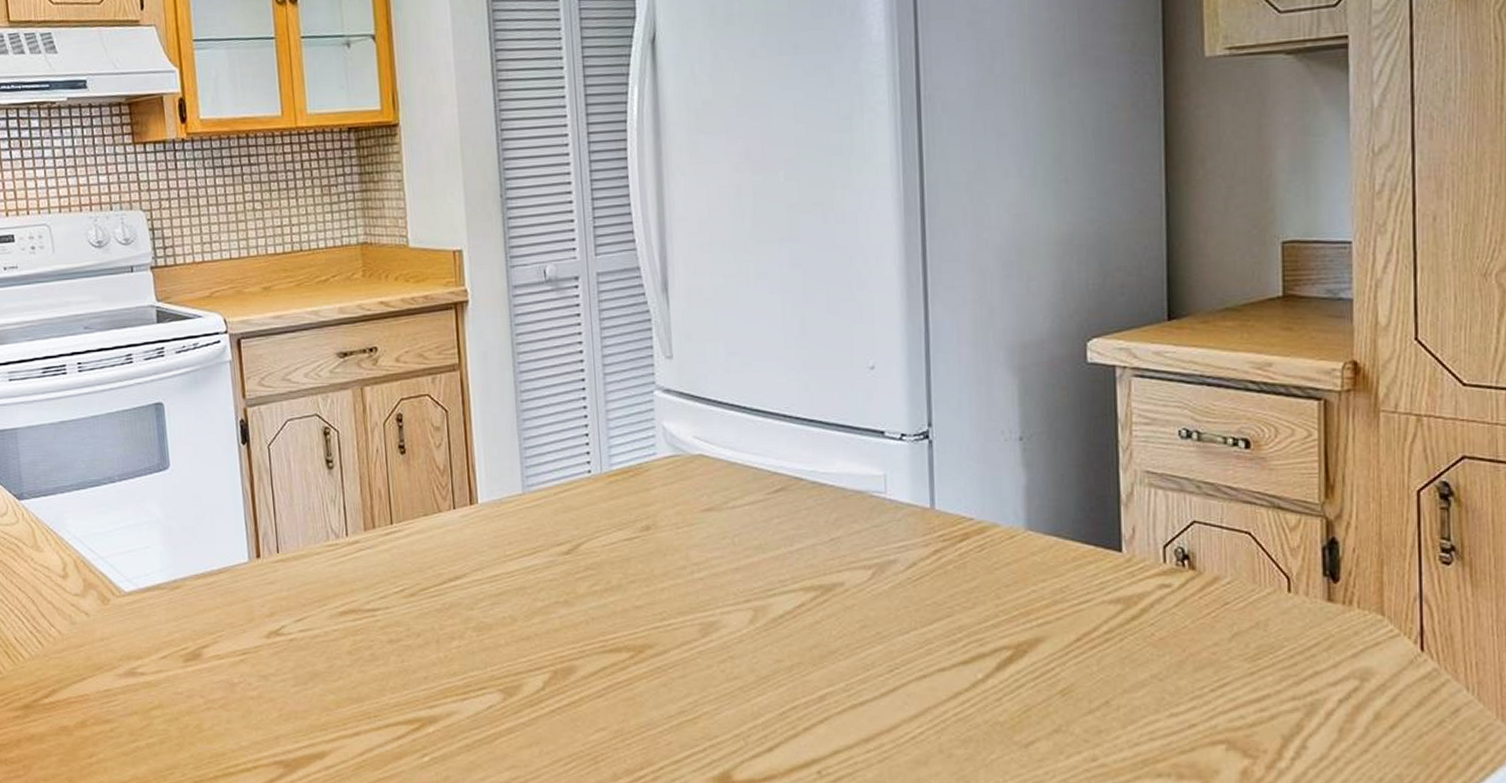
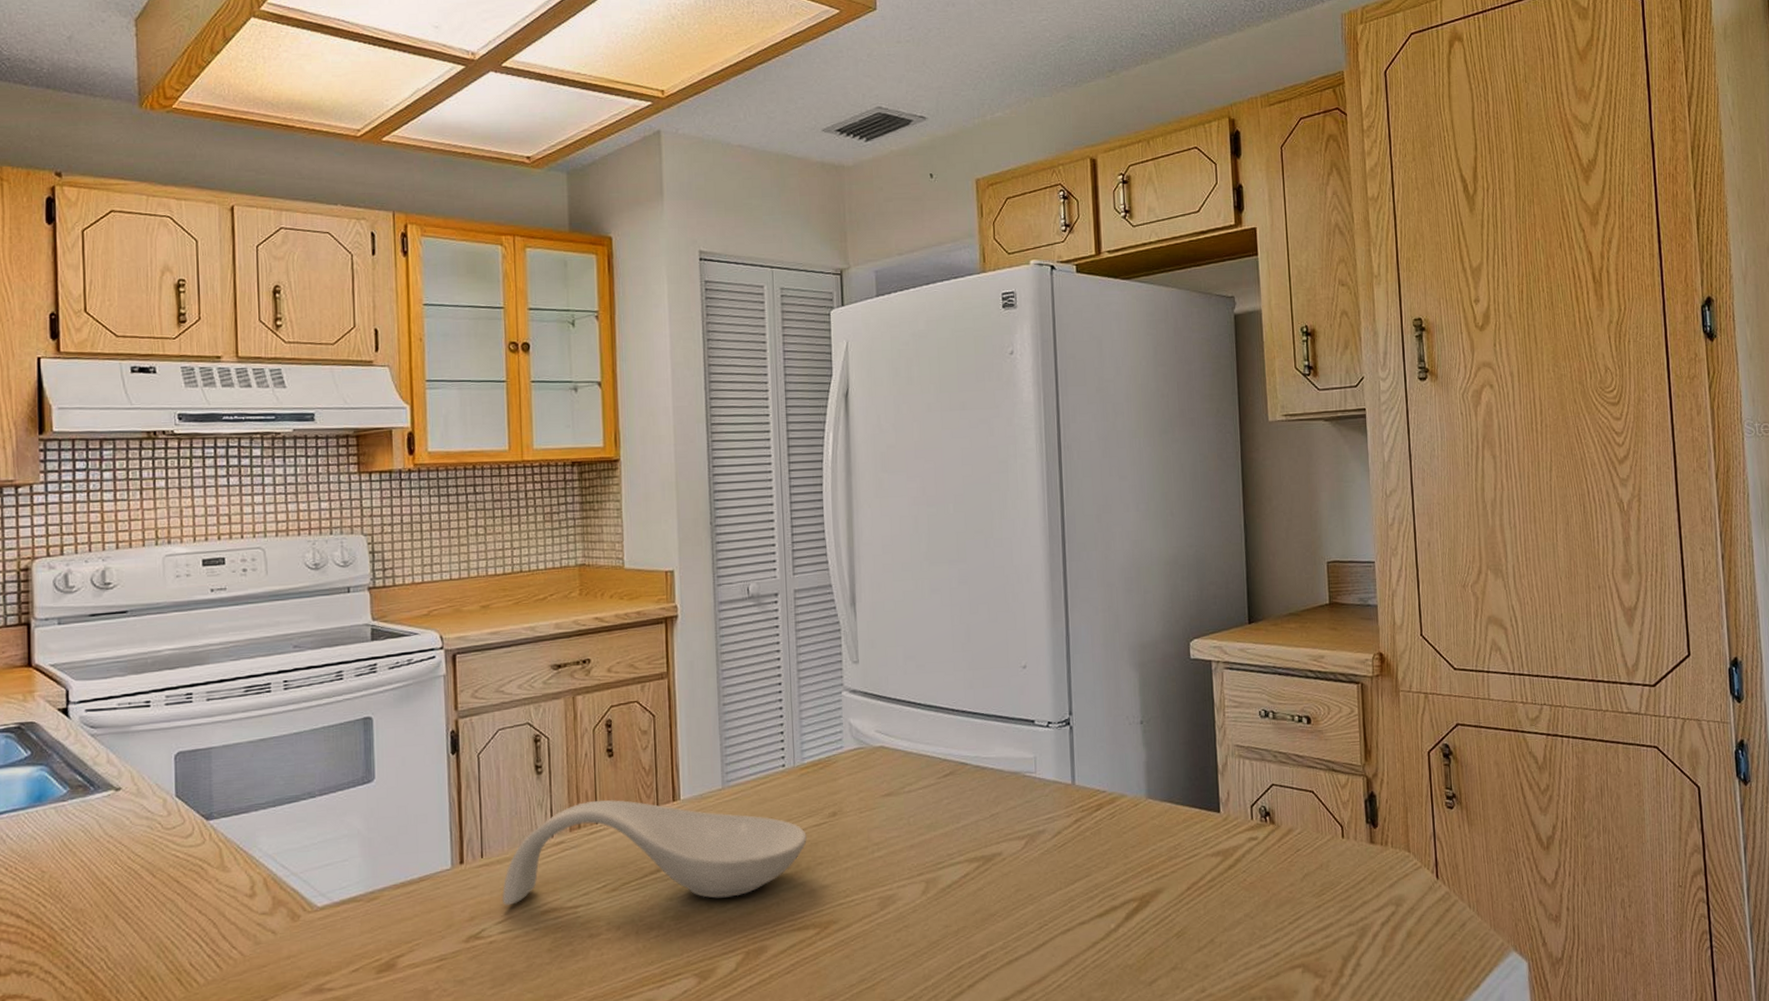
spoon rest: none [299,499,617,611] -> present [501,800,807,907]

